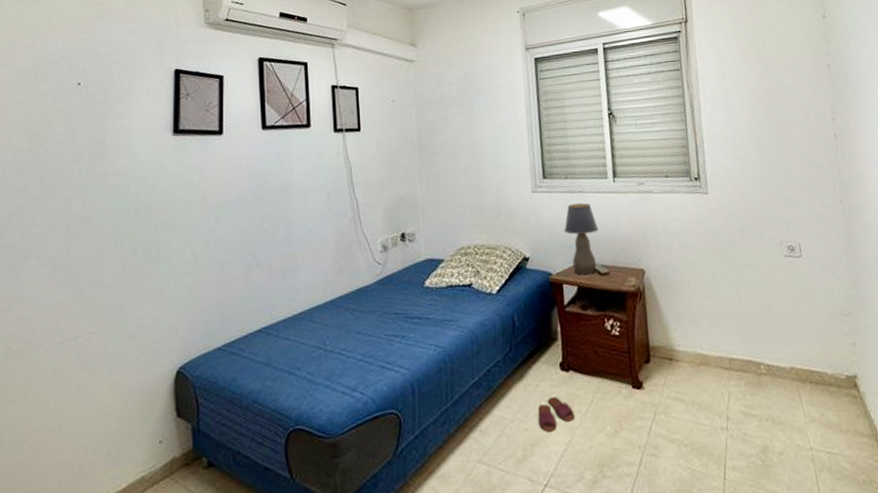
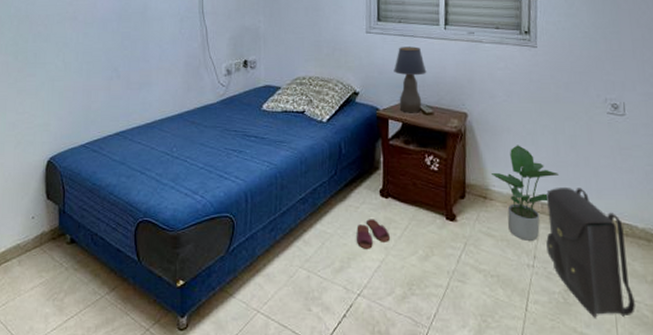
potted plant: none [675,298,743,402] -> present [492,145,558,241]
backpack: none [732,338,834,478] -> present [546,186,635,318]

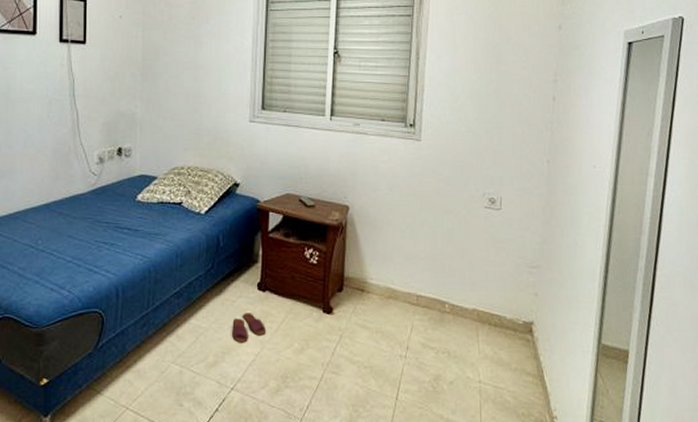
table lamp: present [394,46,427,113] -> none [276,137,310,206]
potted plant: present [492,145,558,241] -> none [370,238,435,332]
backpack: present [546,186,635,318] -> none [419,279,499,405]

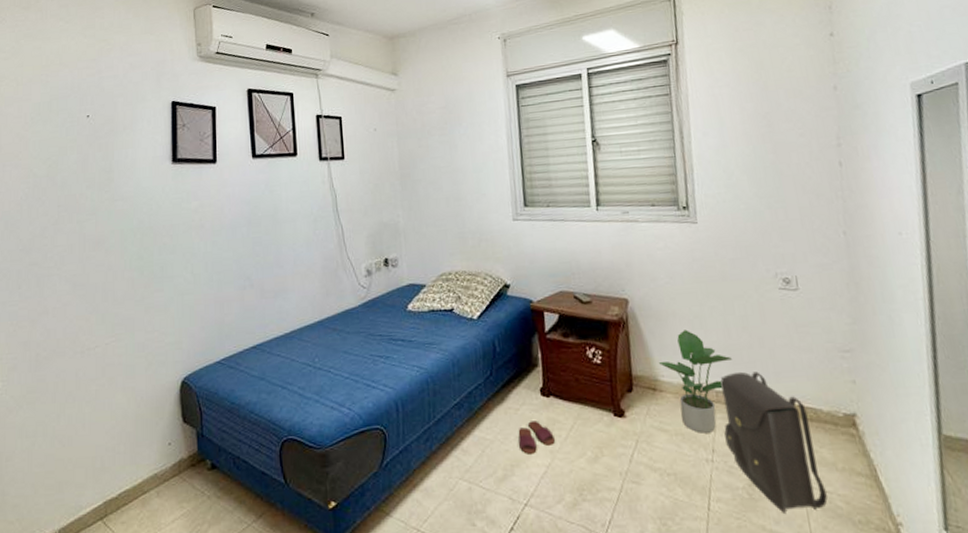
potted plant: none [370,238,435,332] -> present [659,329,732,433]
backpack: none [419,279,499,405] -> present [720,371,828,513]

